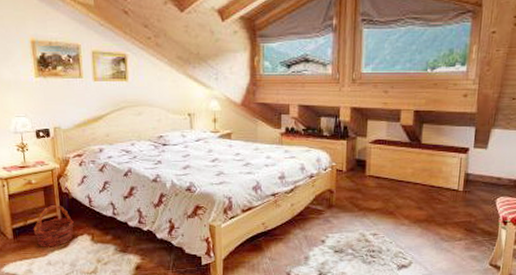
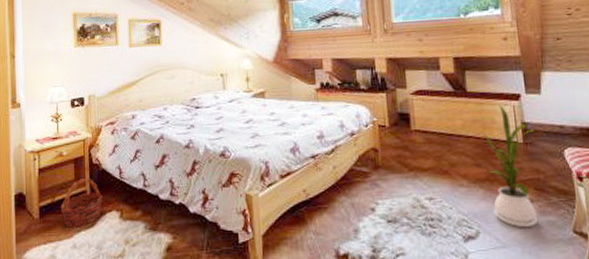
house plant: none [427,156,474,260] -> present [482,104,539,228]

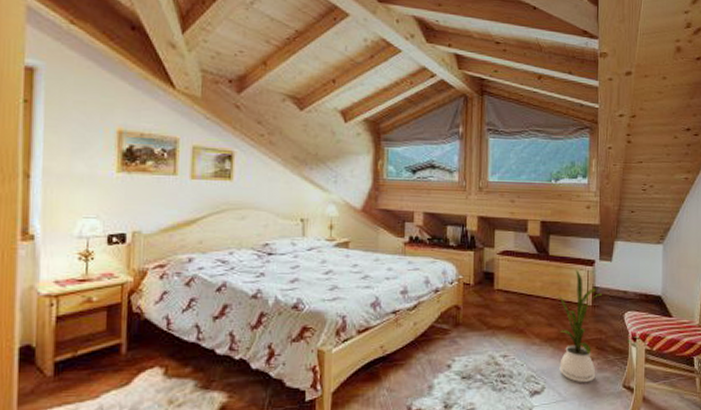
basket: present [60,179,103,228] -> none [84,330,143,386]

